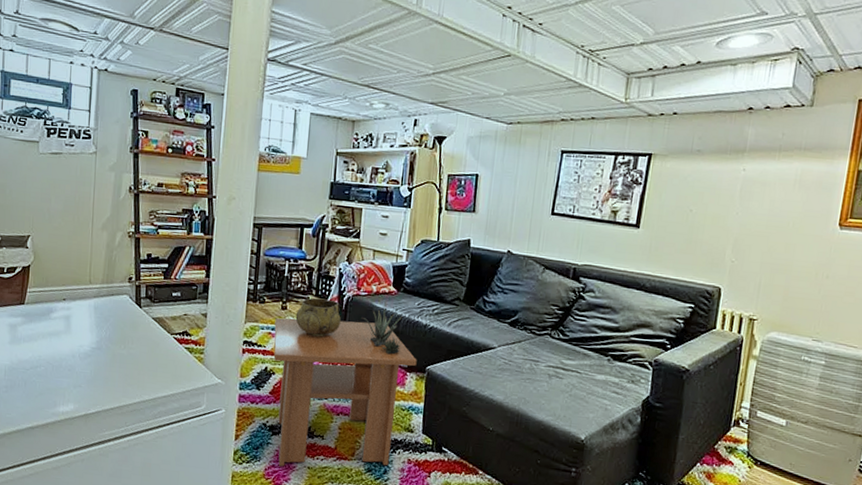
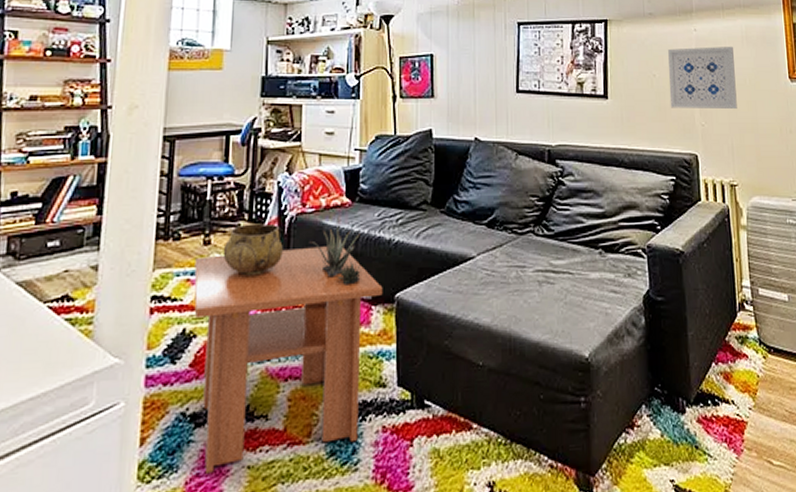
wall art: none [702,186,782,251] -> present [668,46,737,110]

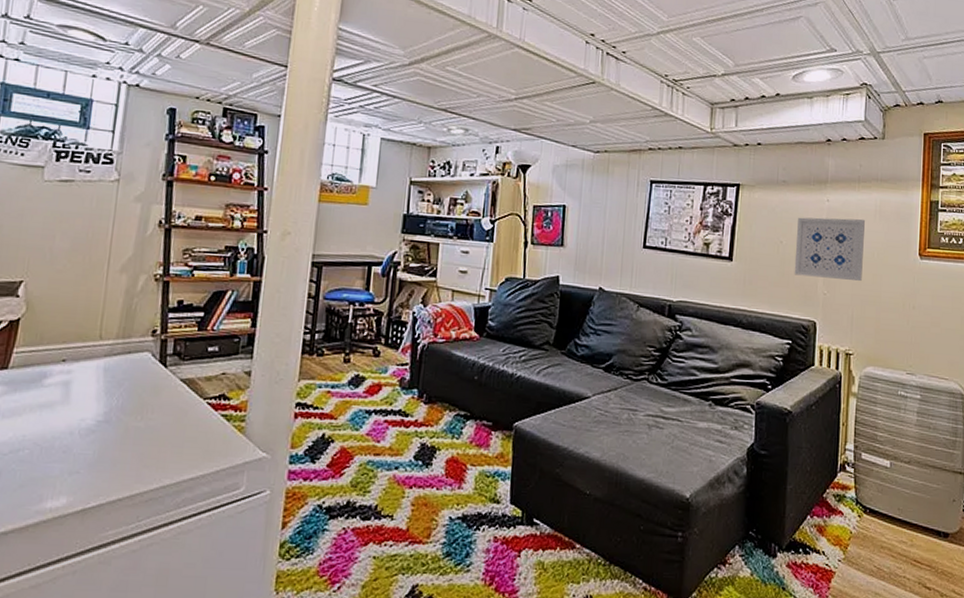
coffee table: present [194,246,383,474] -> none [333,372,503,558]
decorative bowl: present [223,223,283,276] -> none [360,347,415,394]
succulent plant: present [309,215,363,286] -> none [438,347,485,411]

